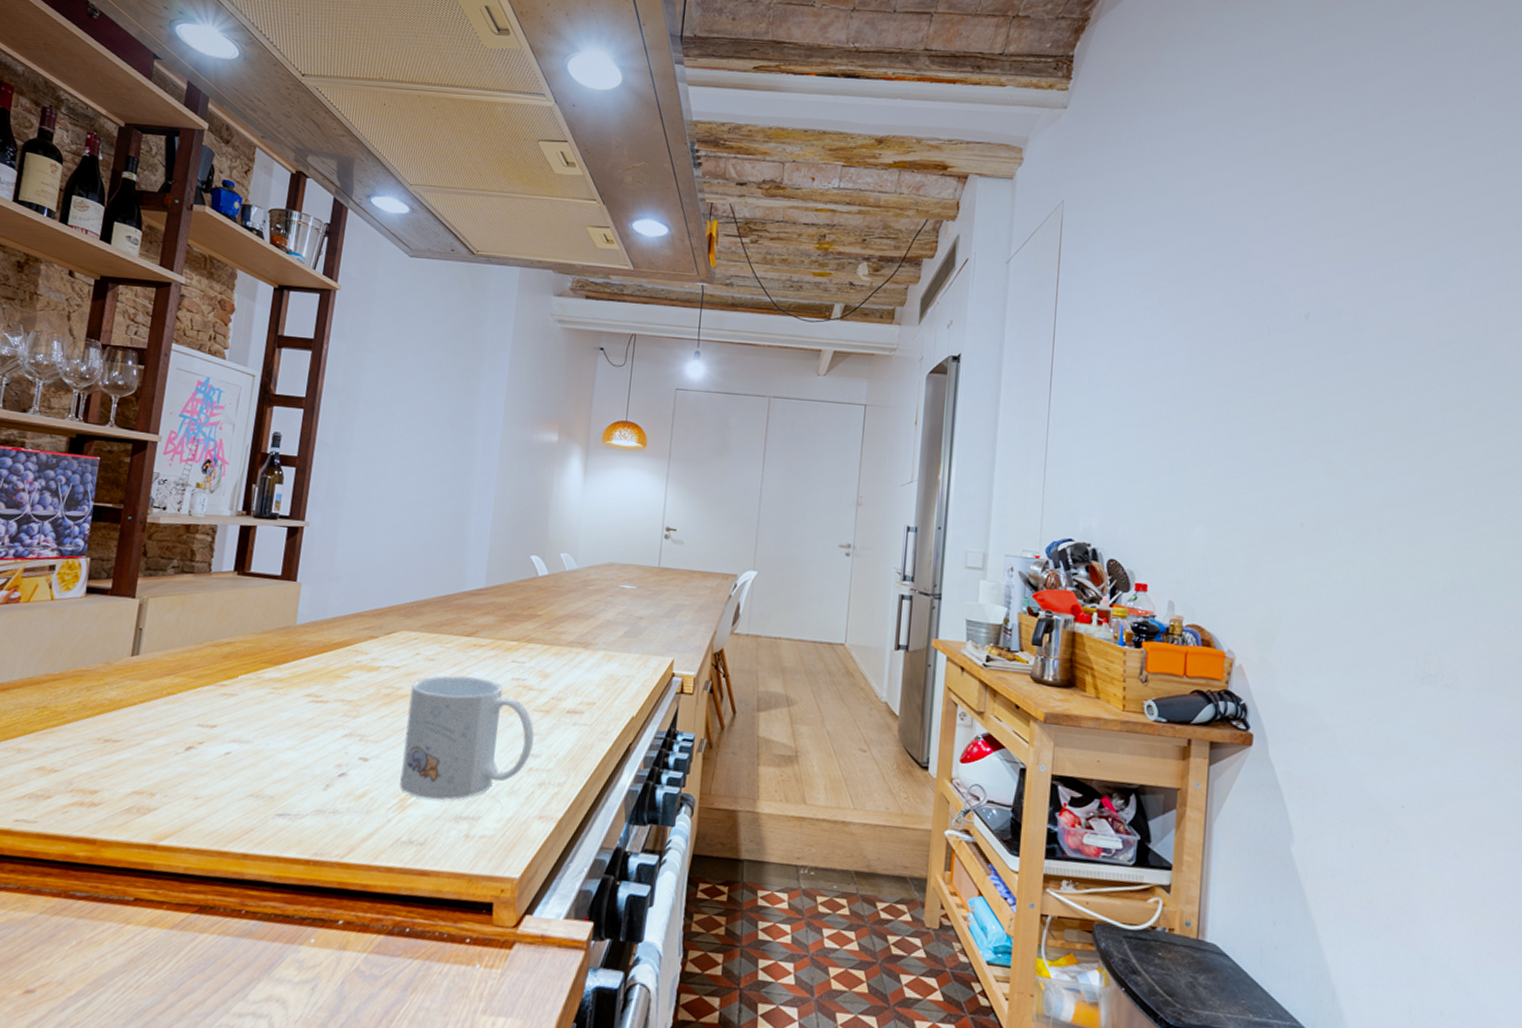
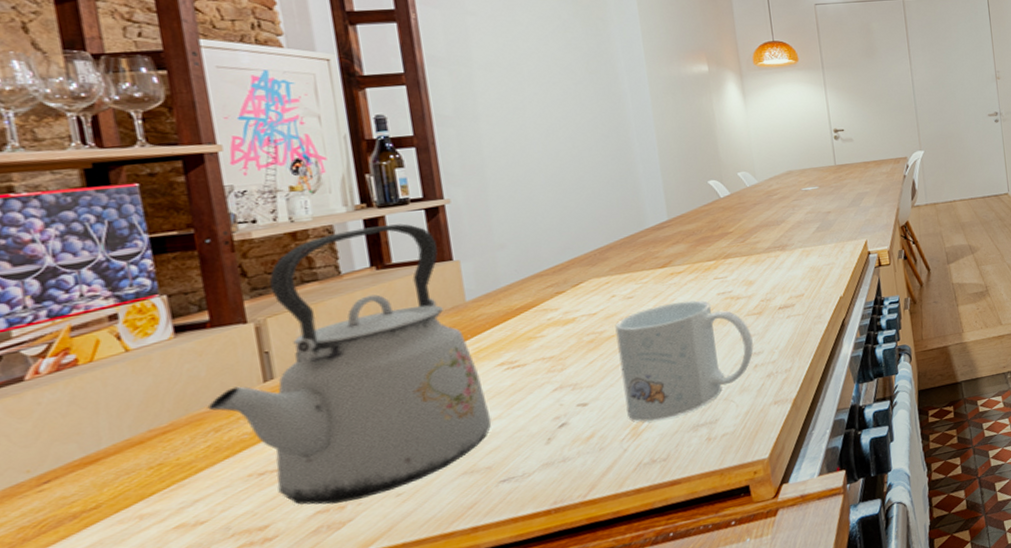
kettle: none [88,533,289,792] -> present [207,223,492,505]

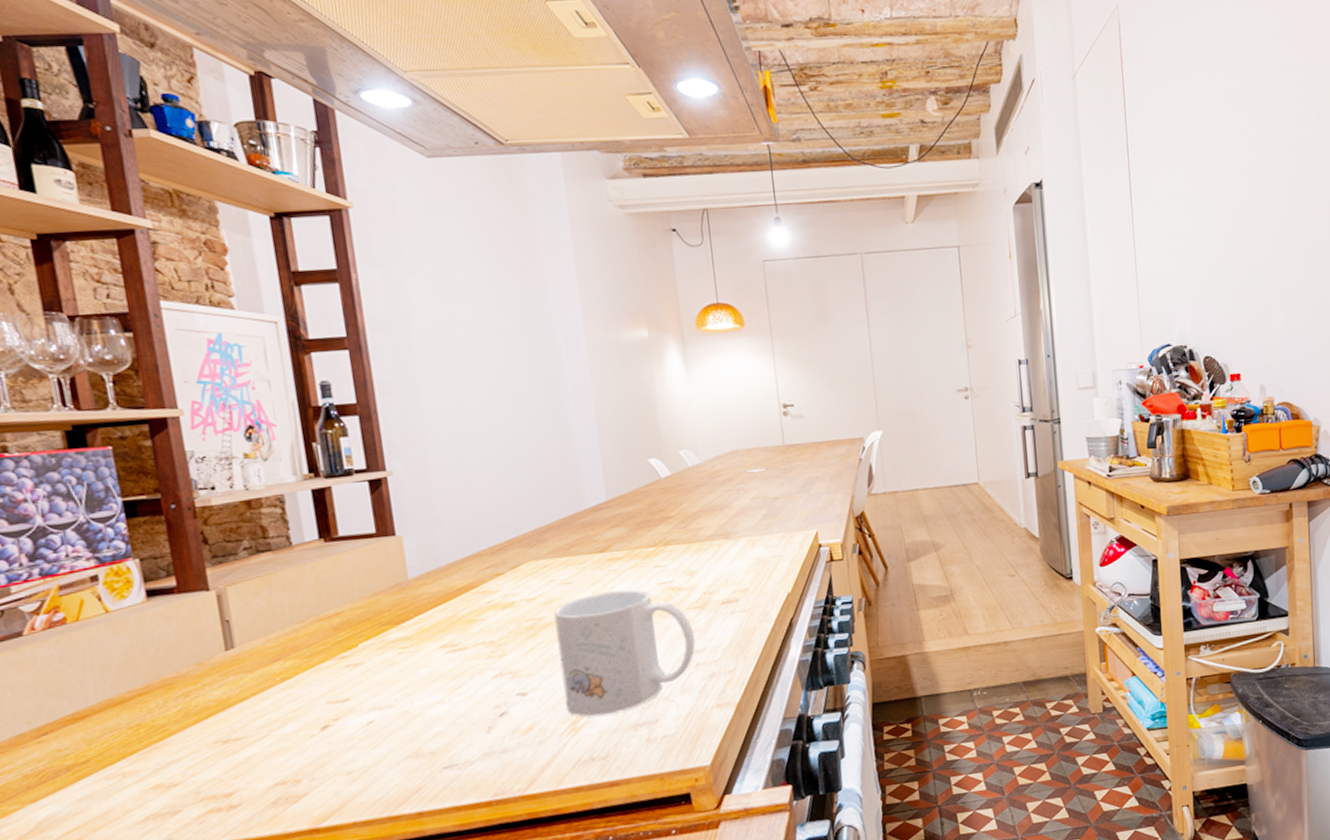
kettle: present [207,223,492,505] -> none [177,495,435,777]

